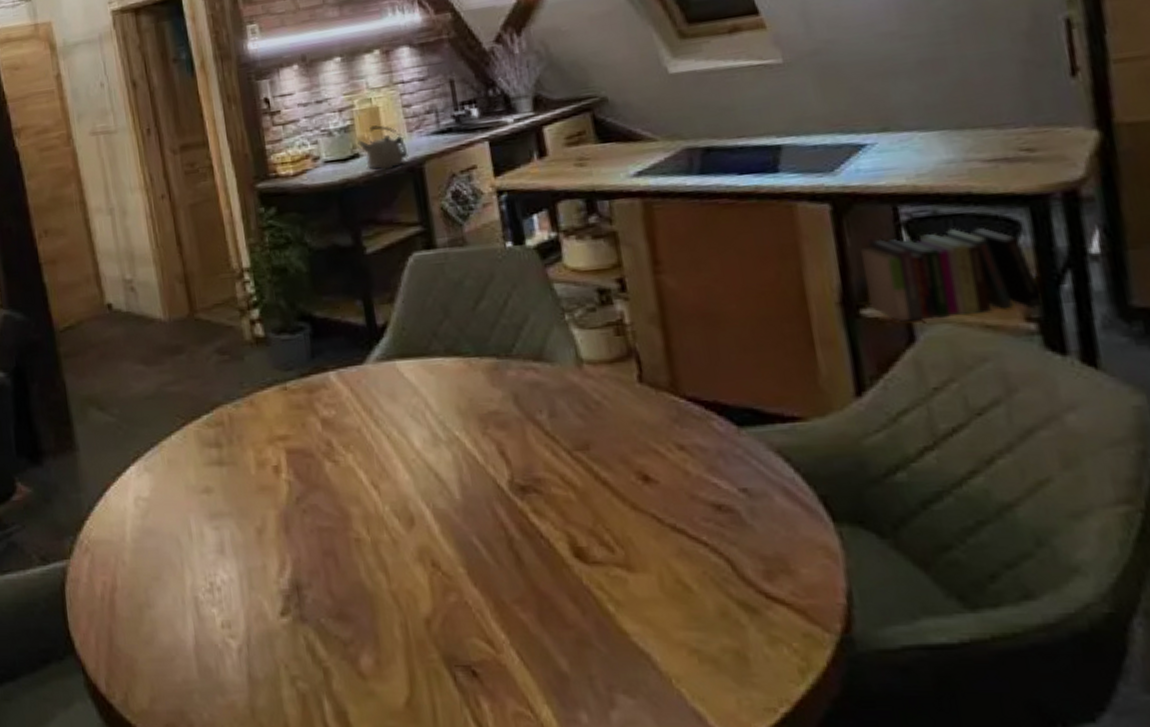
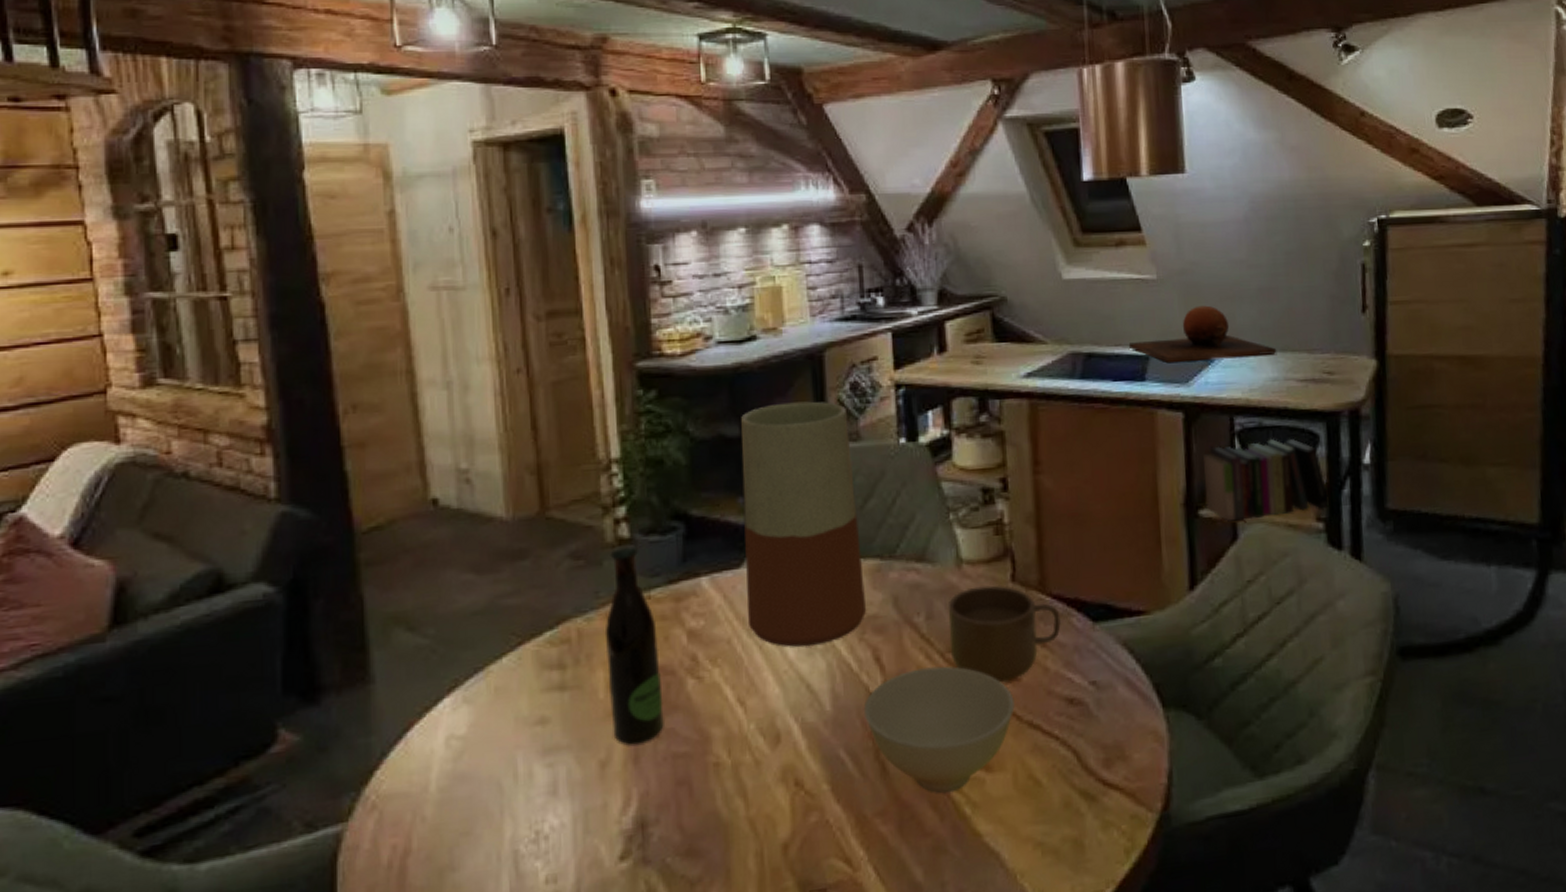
bottle: none [249,341,308,517] -> present [604,543,664,745]
vase: none [352,210,487,438] -> present [741,401,866,647]
kettle: present [357,125,409,170] -> none [756,306,809,355]
bowl: none [492,463,654,587] -> present [863,666,1015,793]
cup: none [571,385,700,484] -> present [947,584,1061,683]
chopping board: none [754,85,951,152] -> present [1128,305,1277,364]

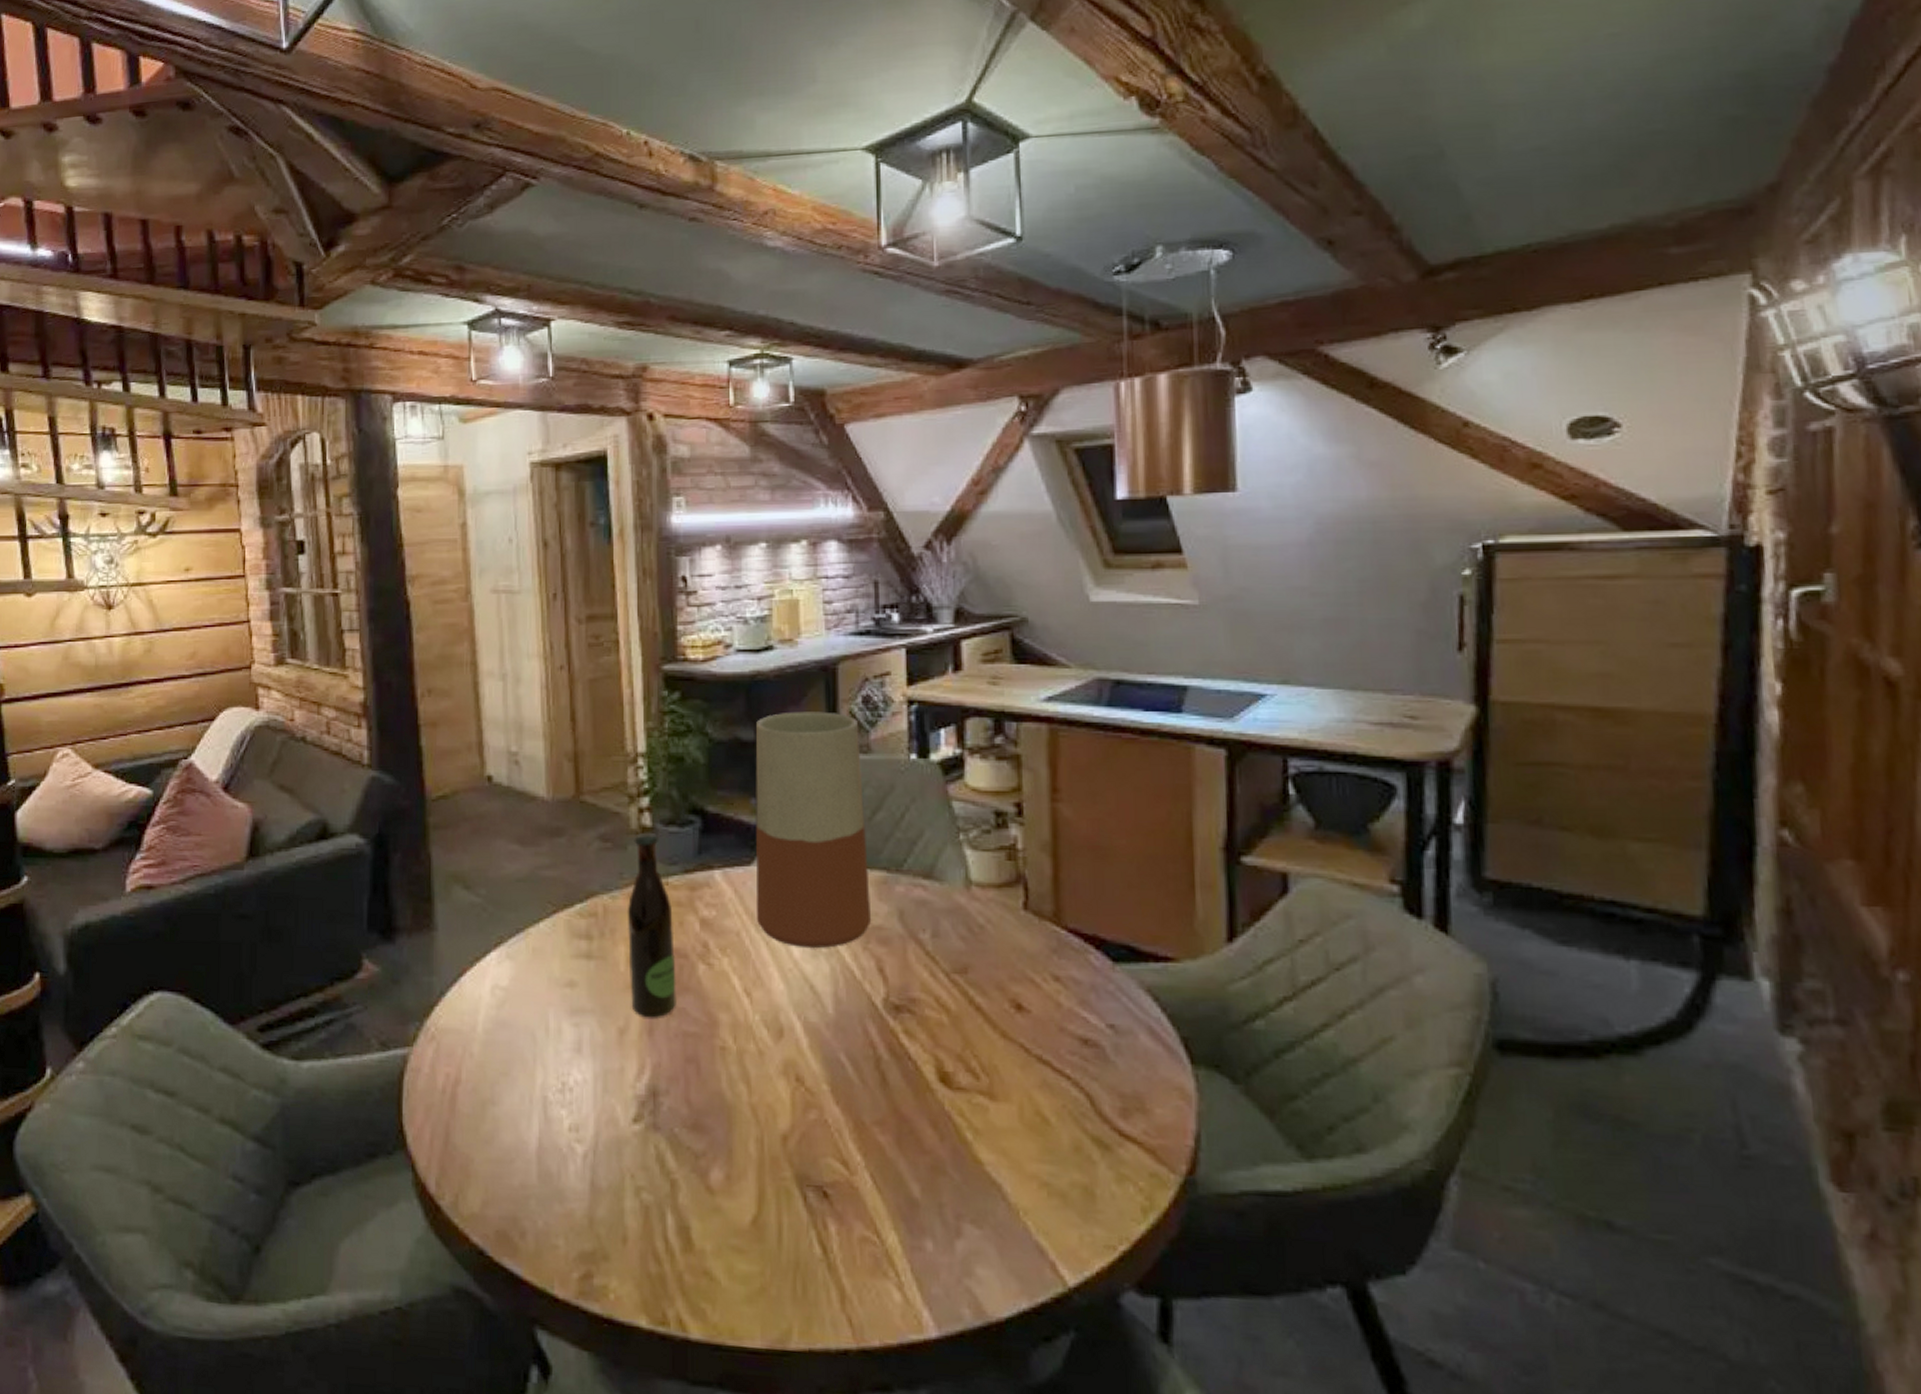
bowl: present [863,666,1015,793] -> none [865,985,1023,1113]
cup: present [947,584,1061,683] -> none [954,910,1077,1012]
chopping board: present [1128,305,1277,364] -> none [1163,635,1345,696]
books: present [1202,438,1330,522] -> none [1248,786,1408,873]

